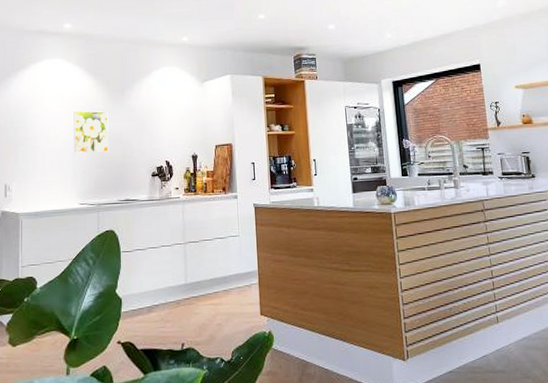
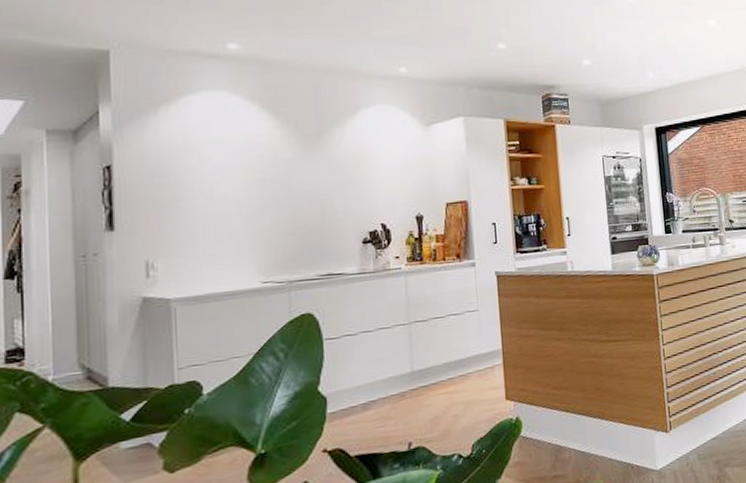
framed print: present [73,110,109,153] -> none [247,160,301,217]

